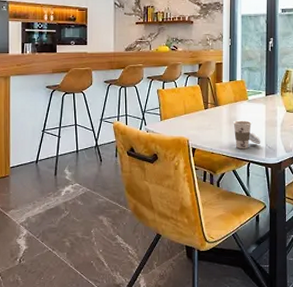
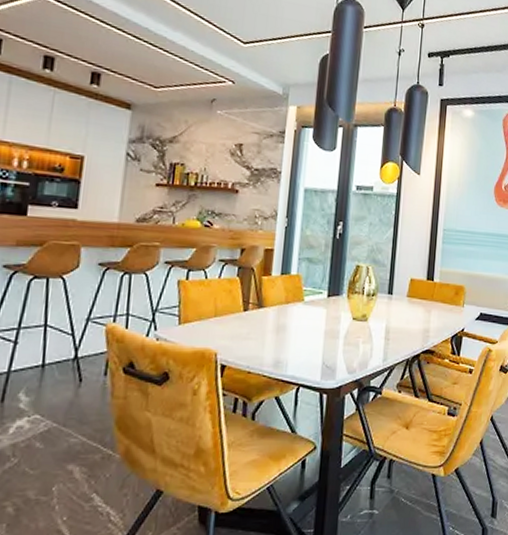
cup: present [233,120,261,149] -> none [281,328,317,368]

